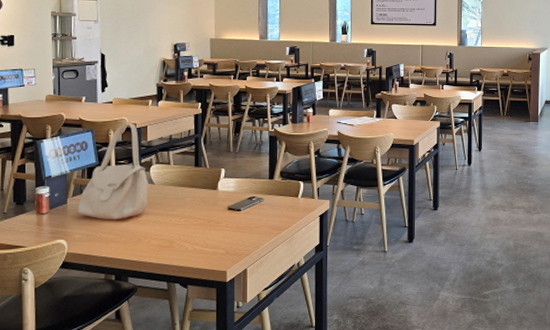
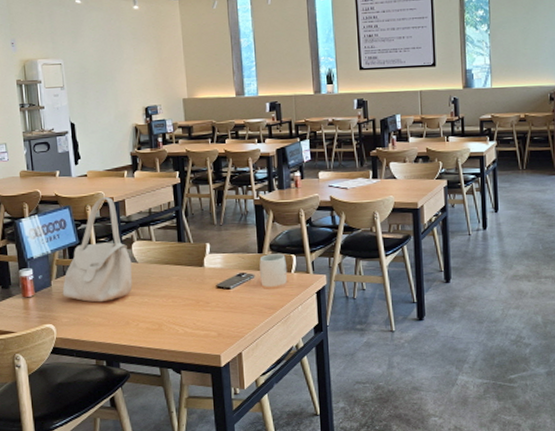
mug: none [269,180,295,213] -> present [259,254,288,290]

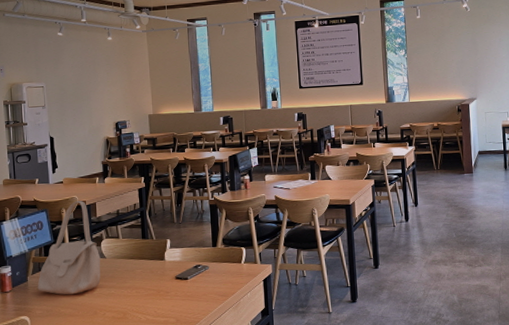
mug: present [259,254,288,290] -> none [213,247,238,280]

